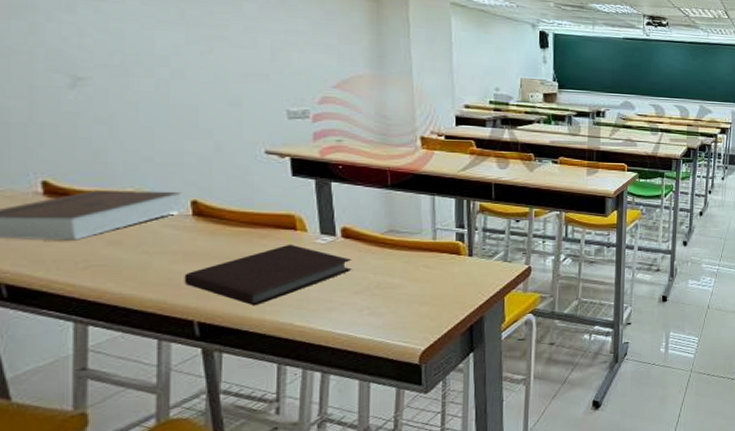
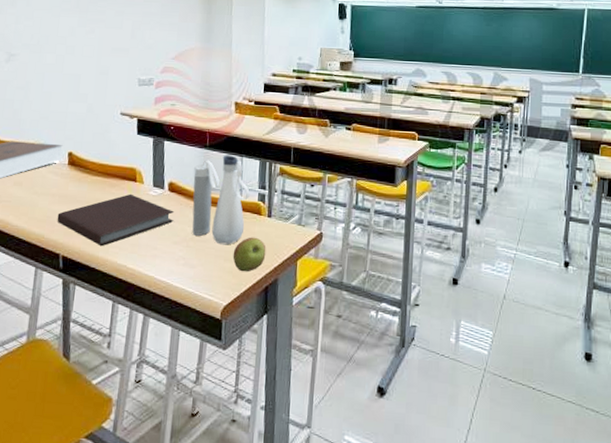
water bottle: none [374,194,446,289] -> present [192,155,250,245]
apple: none [429,277,469,314] -> present [233,237,266,272]

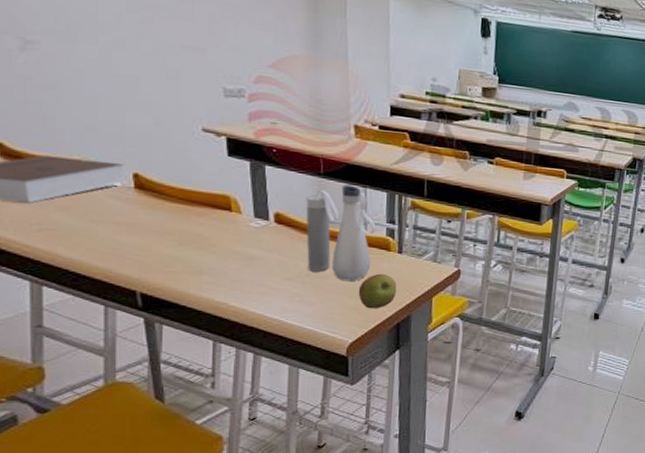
notebook: present [57,193,175,247] -> none [127,224,285,283]

